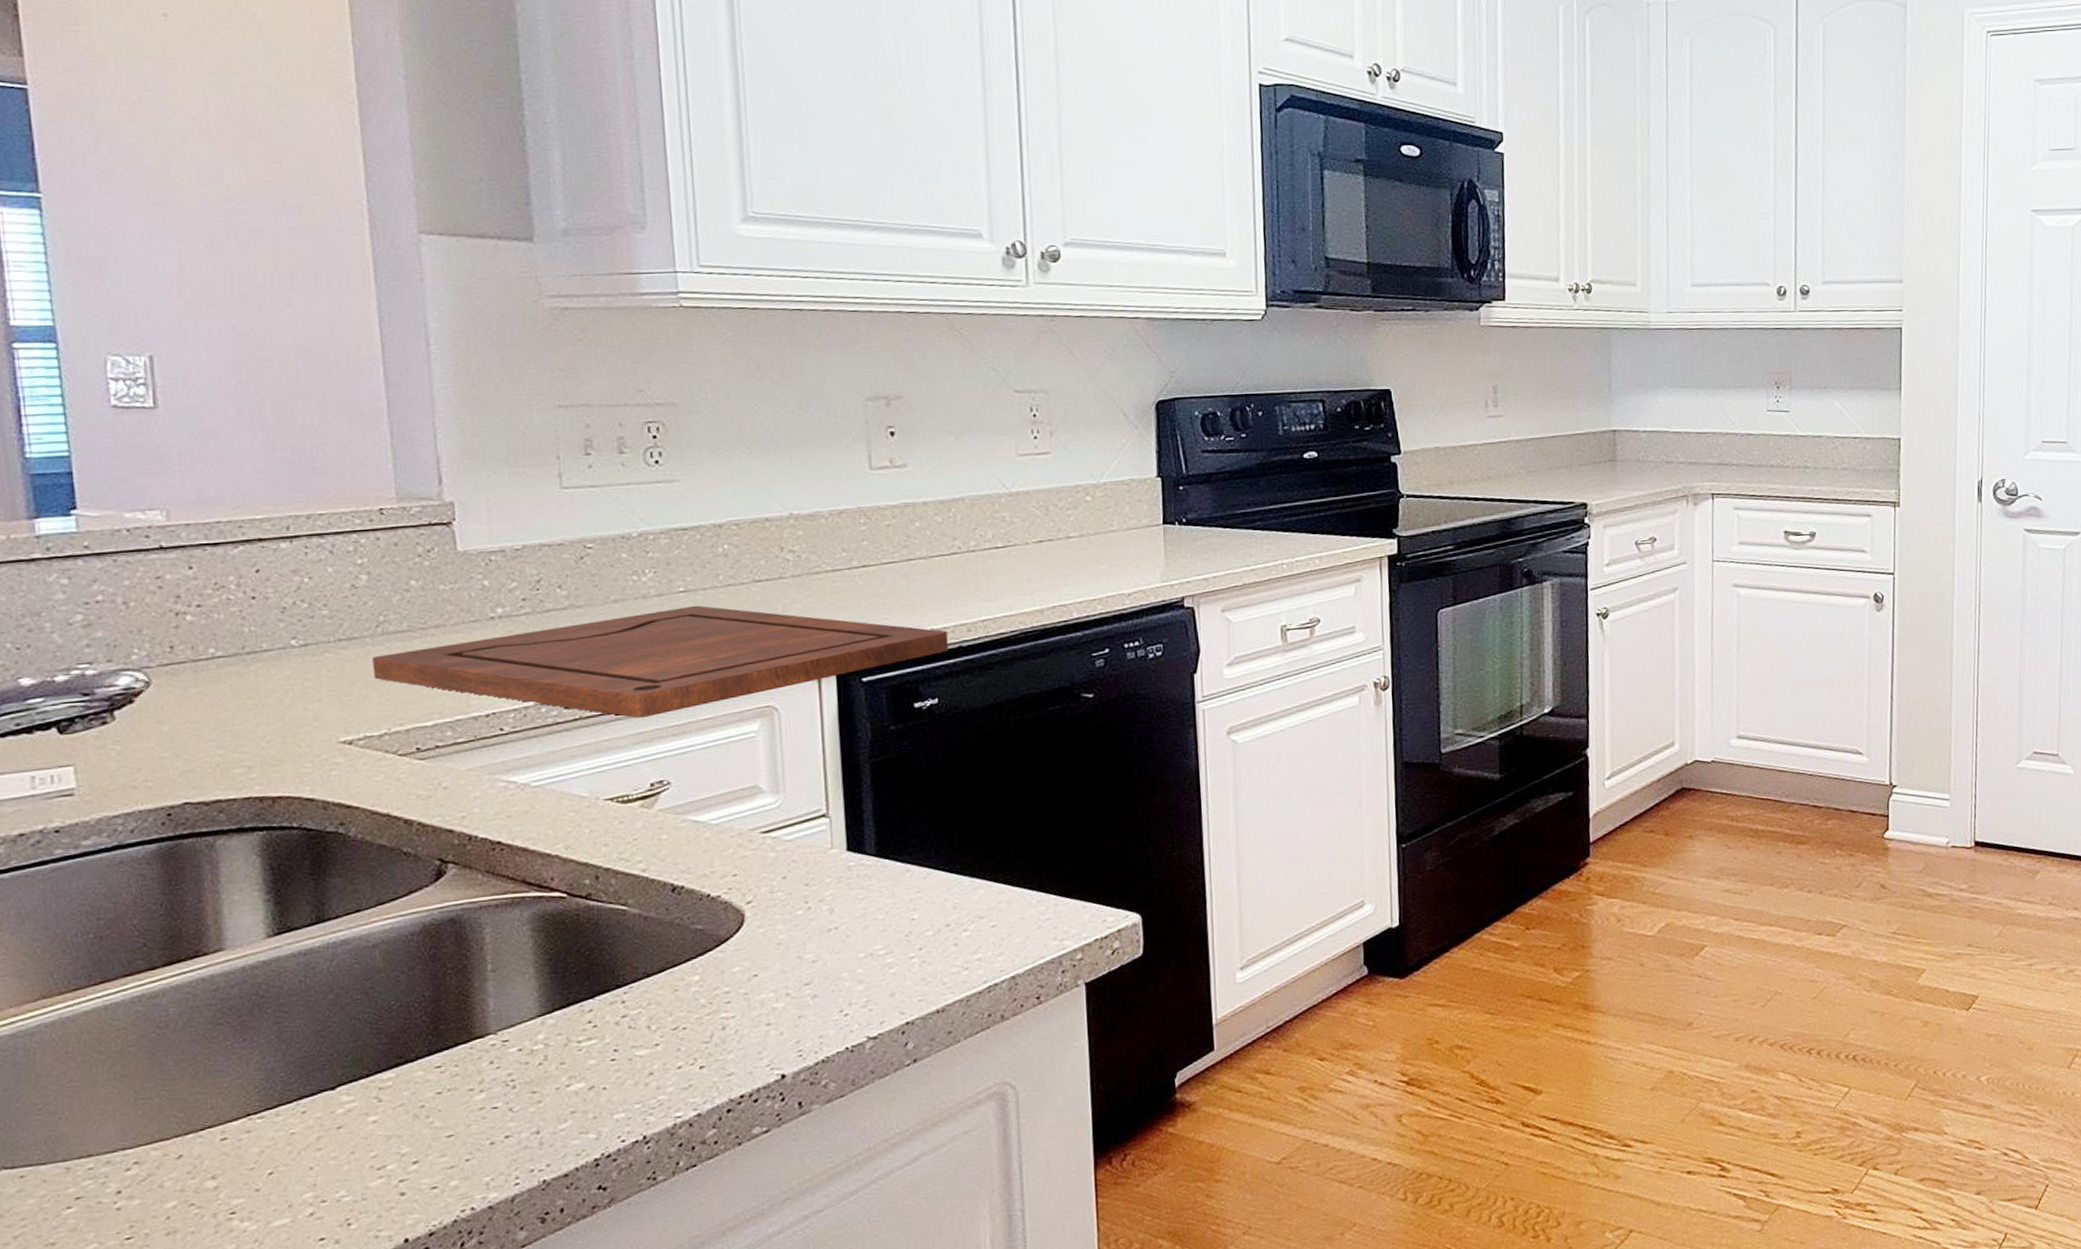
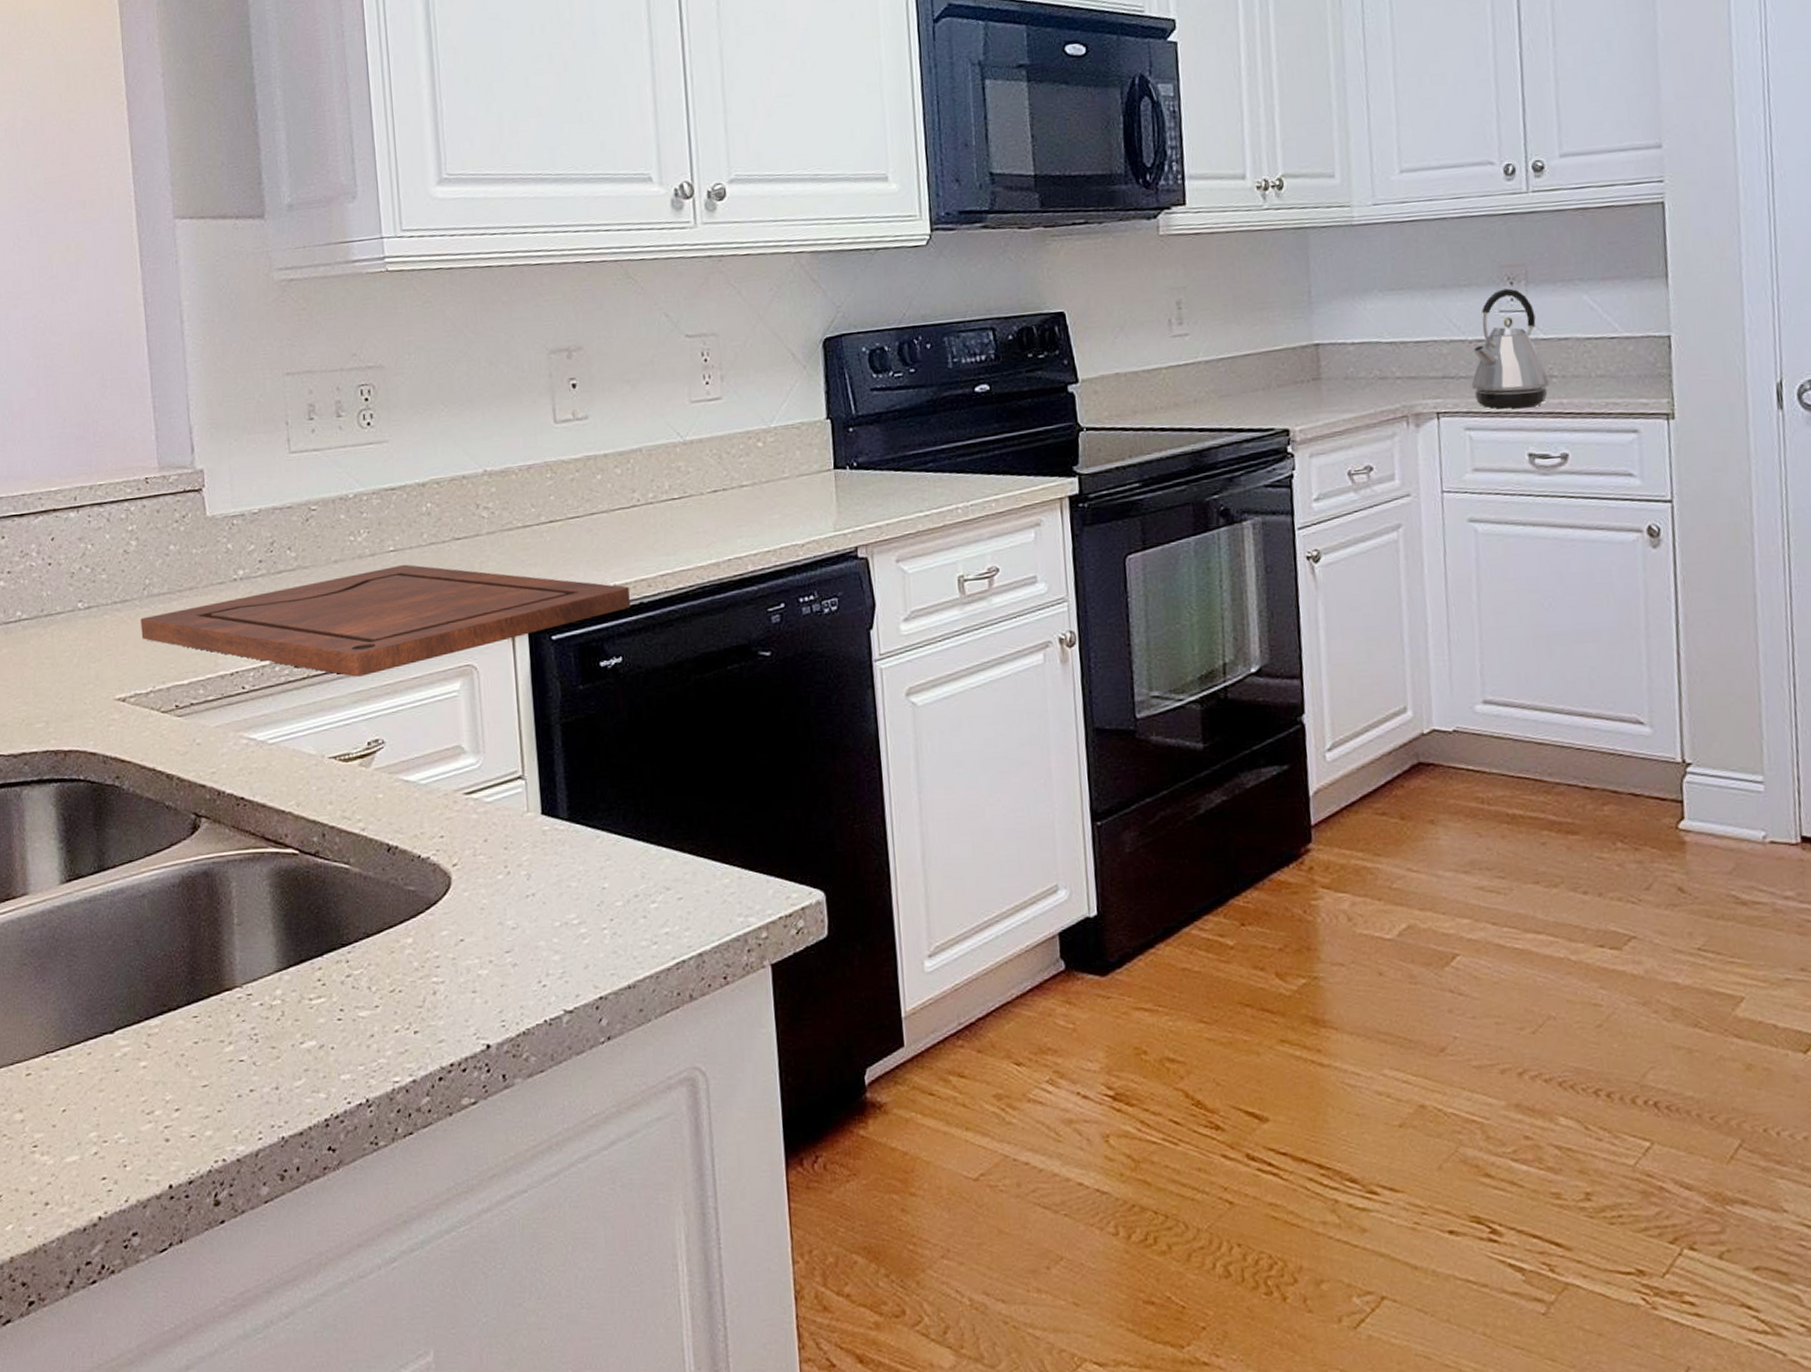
kettle: none [1741,391,1804,493] -> present [1471,288,1550,409]

